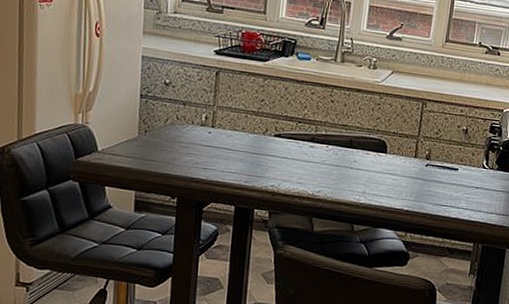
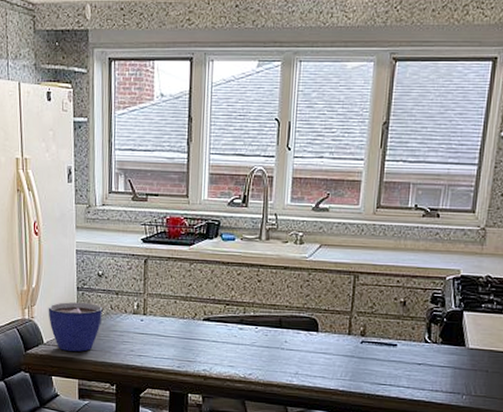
cup: none [105,109,168,162] -> present [48,302,103,352]

